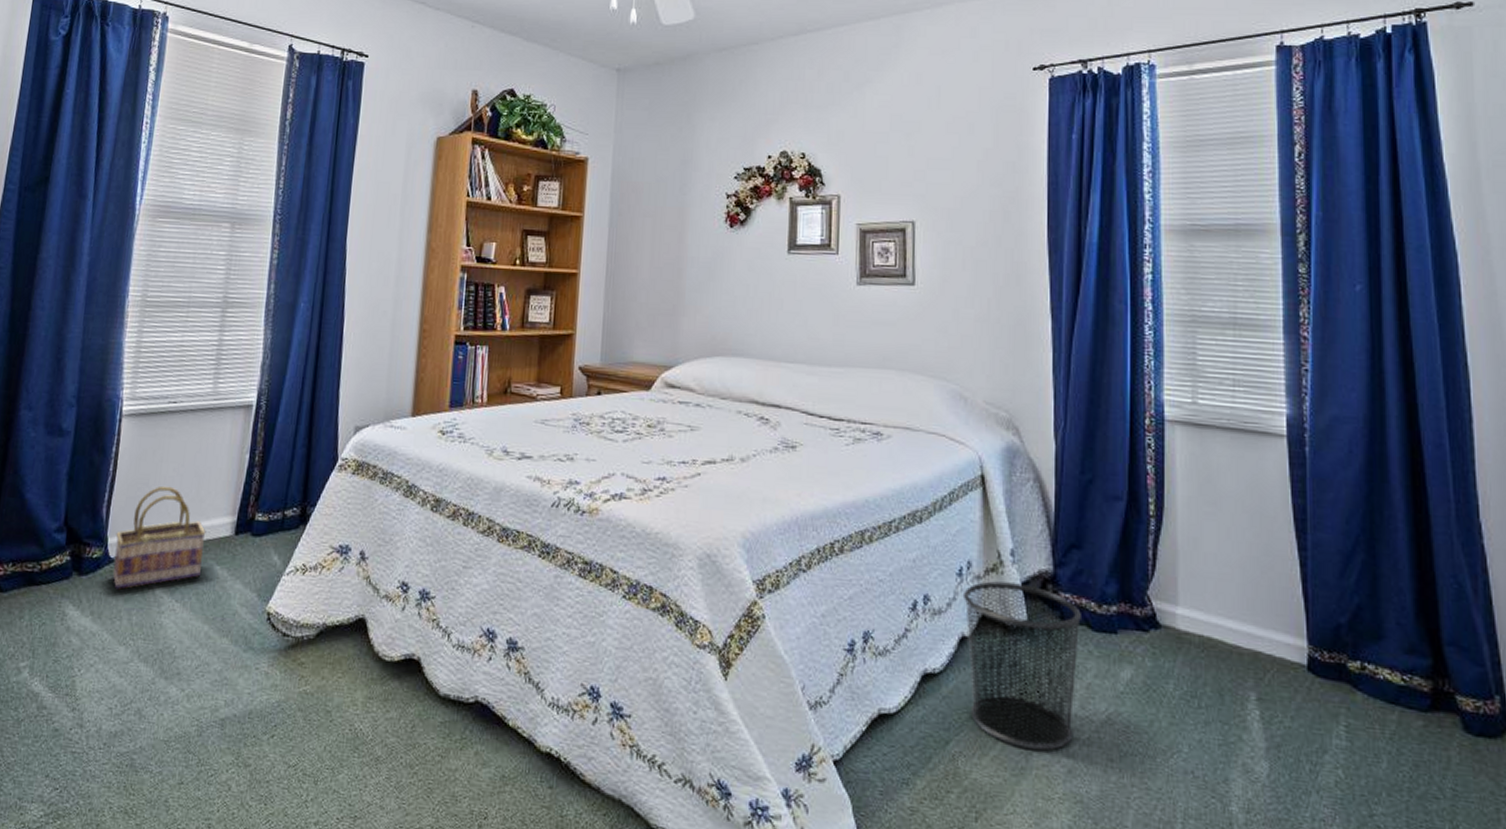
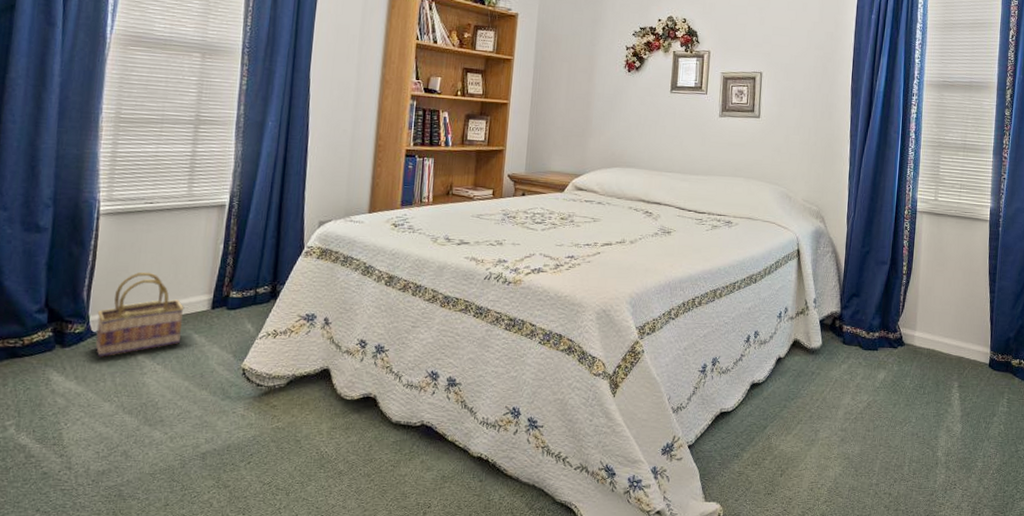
waste bin: present [964,581,1081,751] -> none [781,320,856,428]

